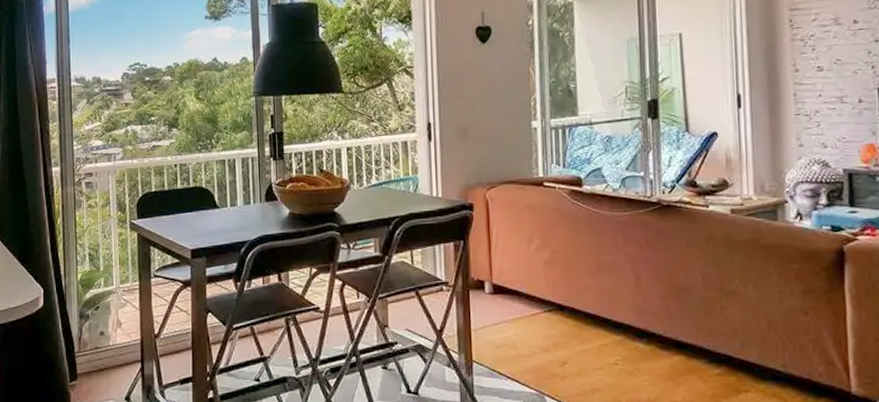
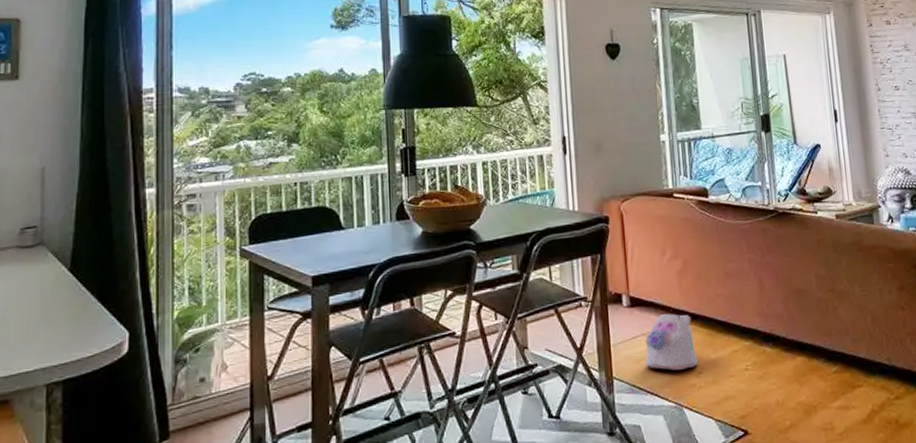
plush toy: none [506,303,562,359] -> present [644,314,698,370]

